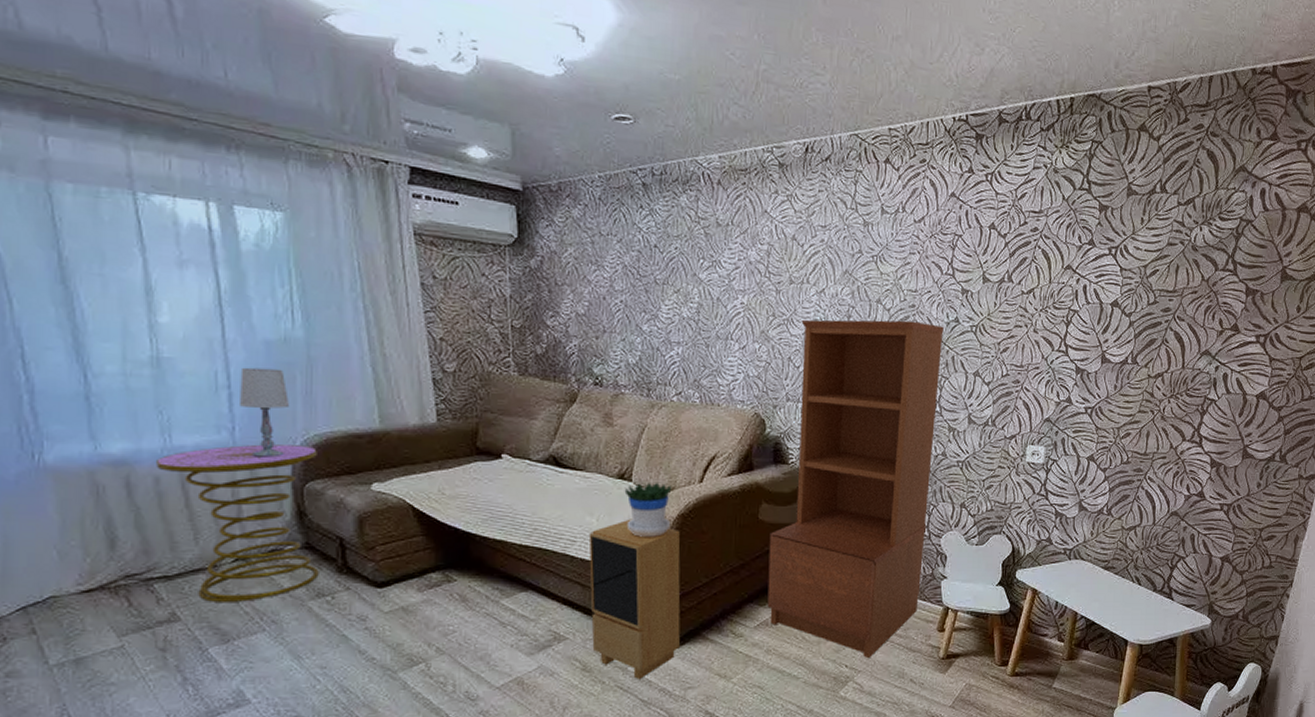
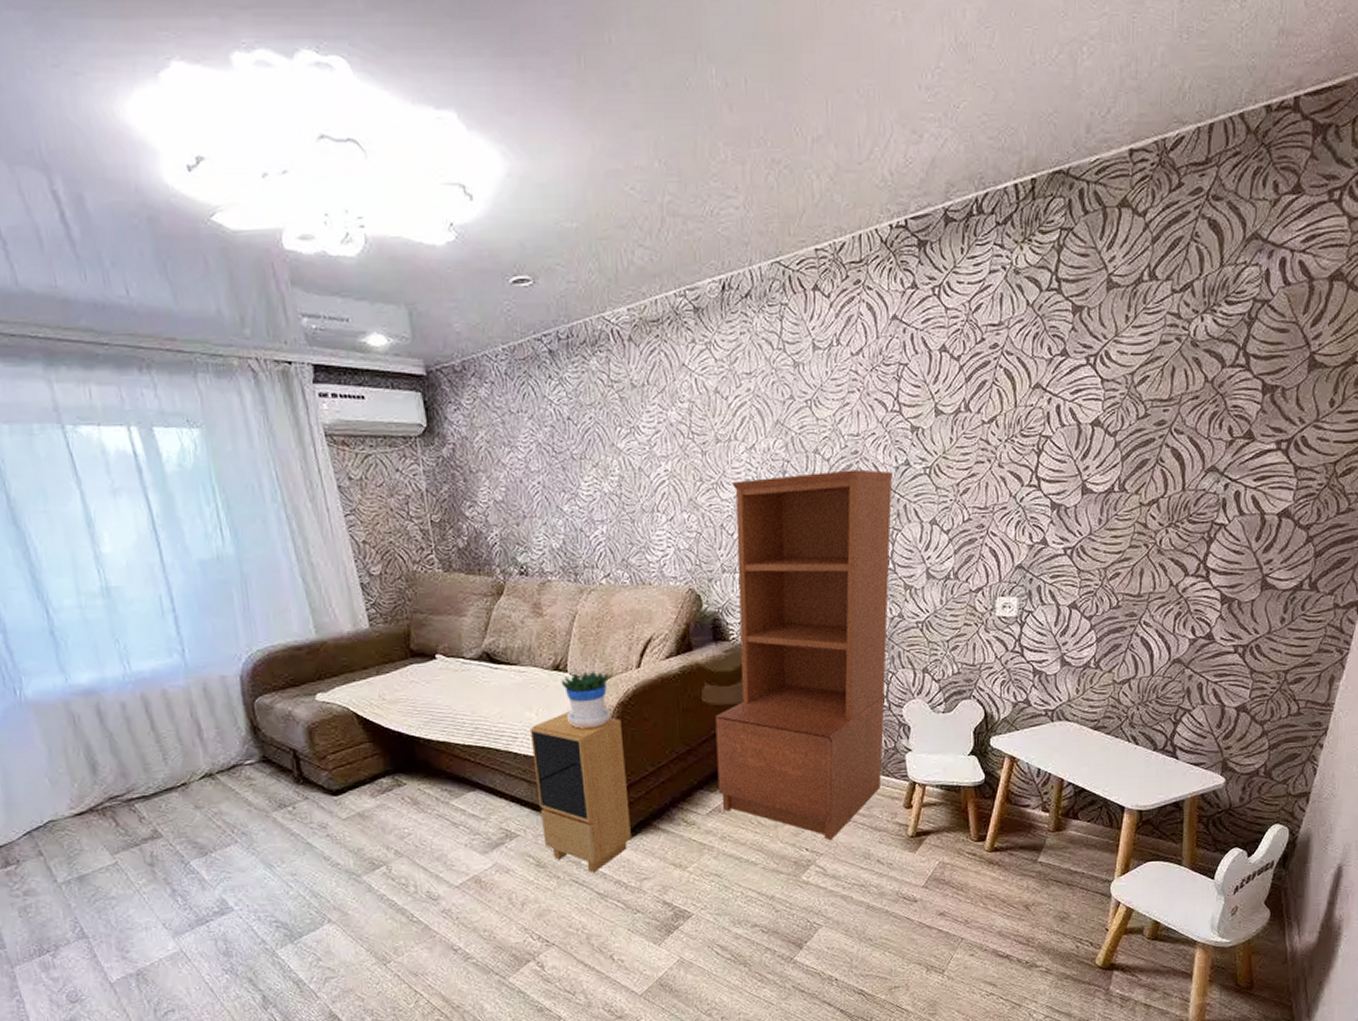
side table: present [157,444,319,603] -> none [120,661,279,819]
table lamp: present [240,367,289,458] -> none [181,588,232,677]

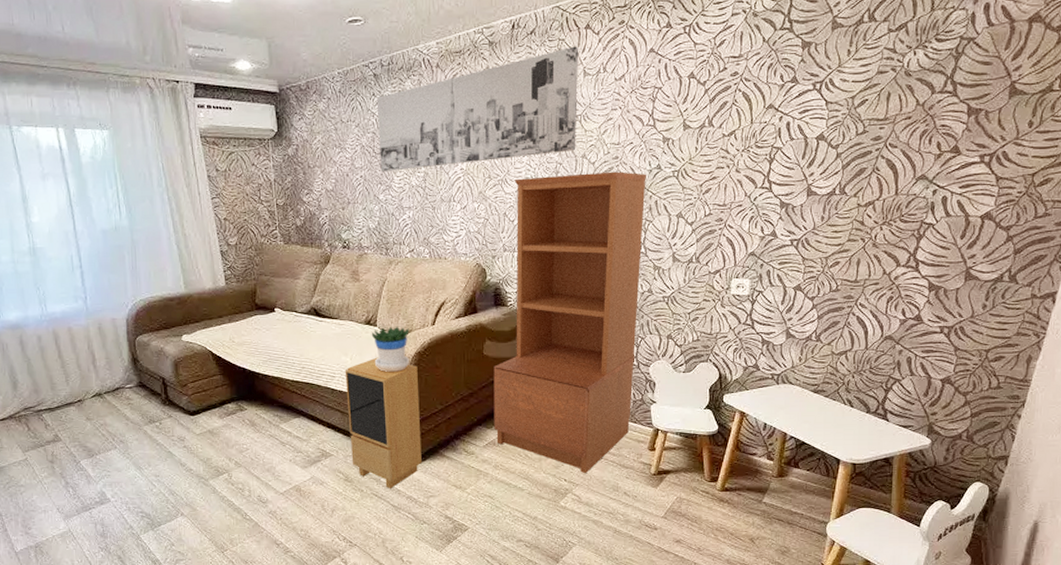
wall art: none [553,312,807,477] -> present [376,46,579,173]

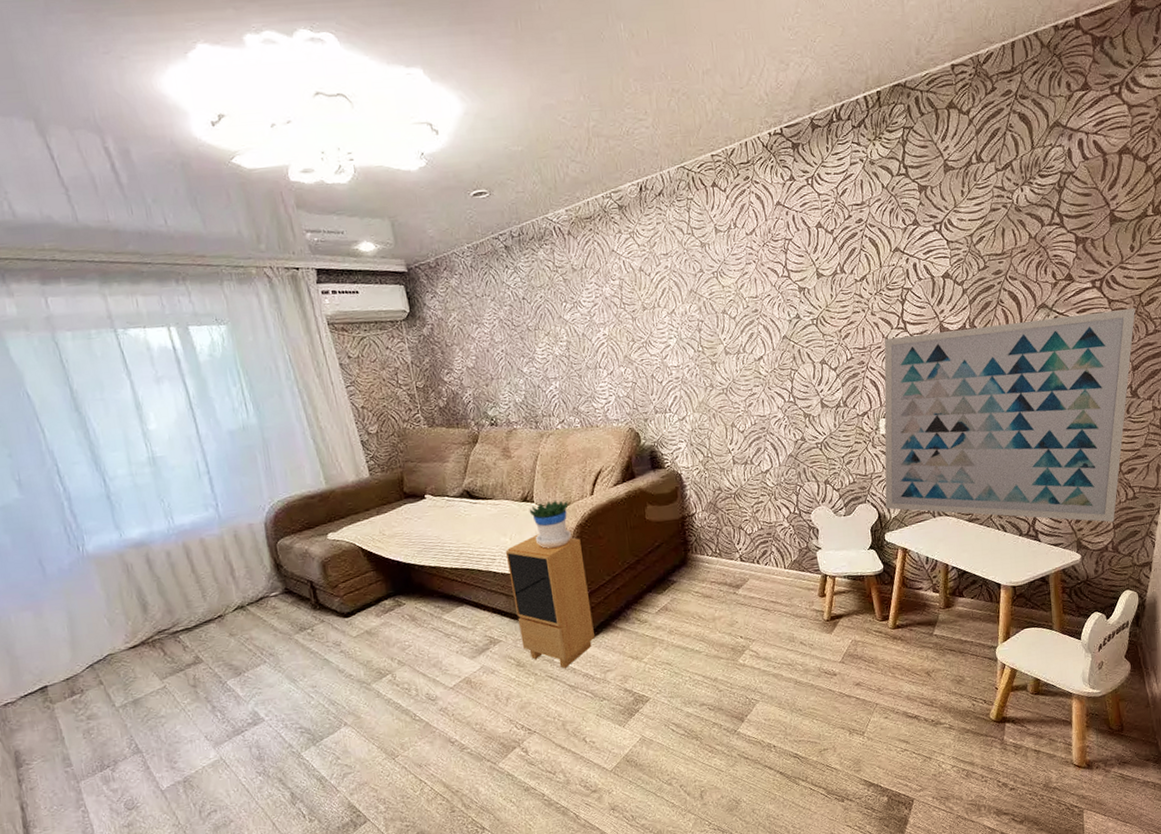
wall art: present [376,46,579,173] -> none [510,204,716,345]
bookshelf: present [493,171,646,474] -> none [657,324,798,629]
wall art: none [728,188,1025,410] -> present [884,308,1135,523]

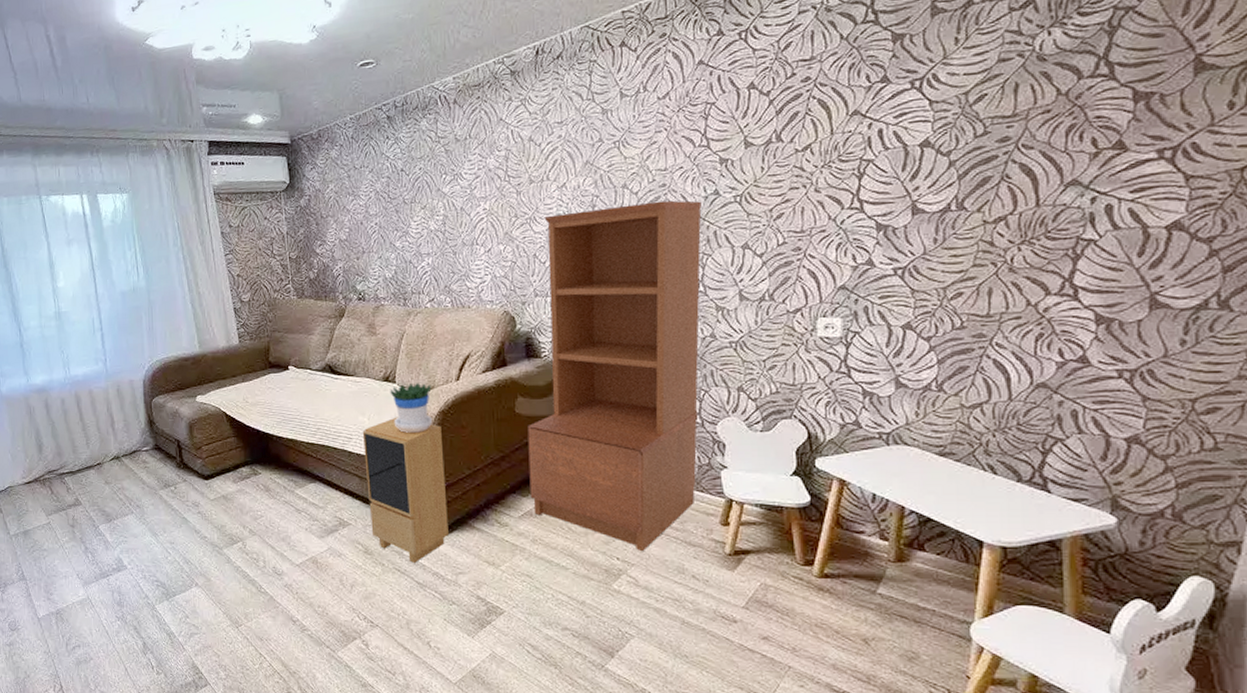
bookshelf: none [657,324,798,629] -> present [527,200,702,552]
wall art: present [884,308,1135,523] -> none [818,187,1232,479]

